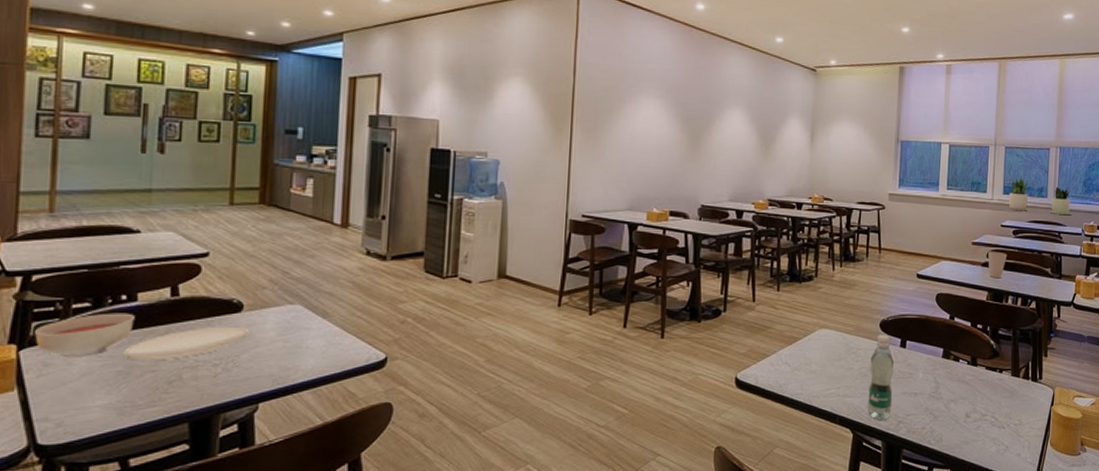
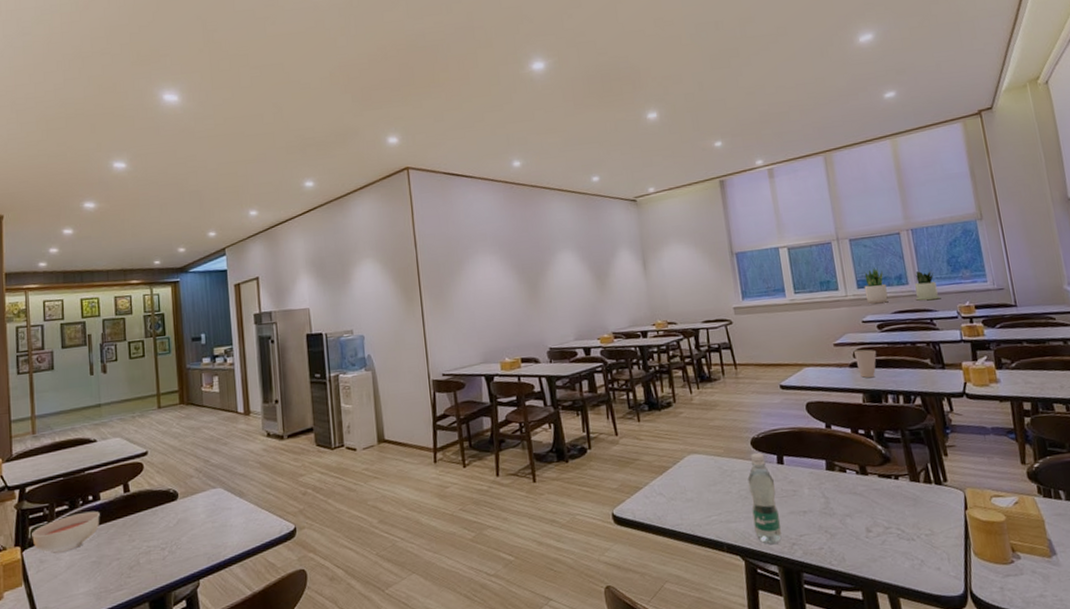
plate: present [123,326,249,361] -> none [95,513,185,552]

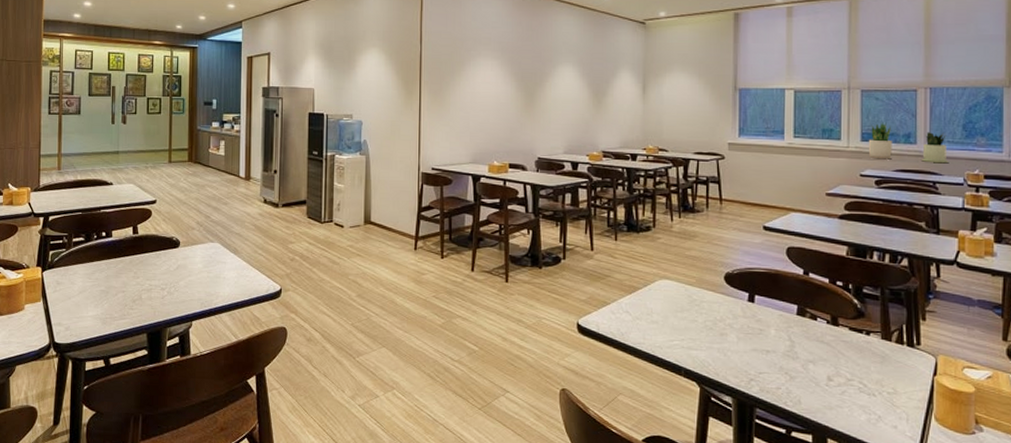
bowl: present [32,511,100,553] -> none [52,245,111,278]
bottle: present [747,452,782,544] -> none [715,287,743,376]
cup: present [854,349,877,378] -> none [846,203,870,233]

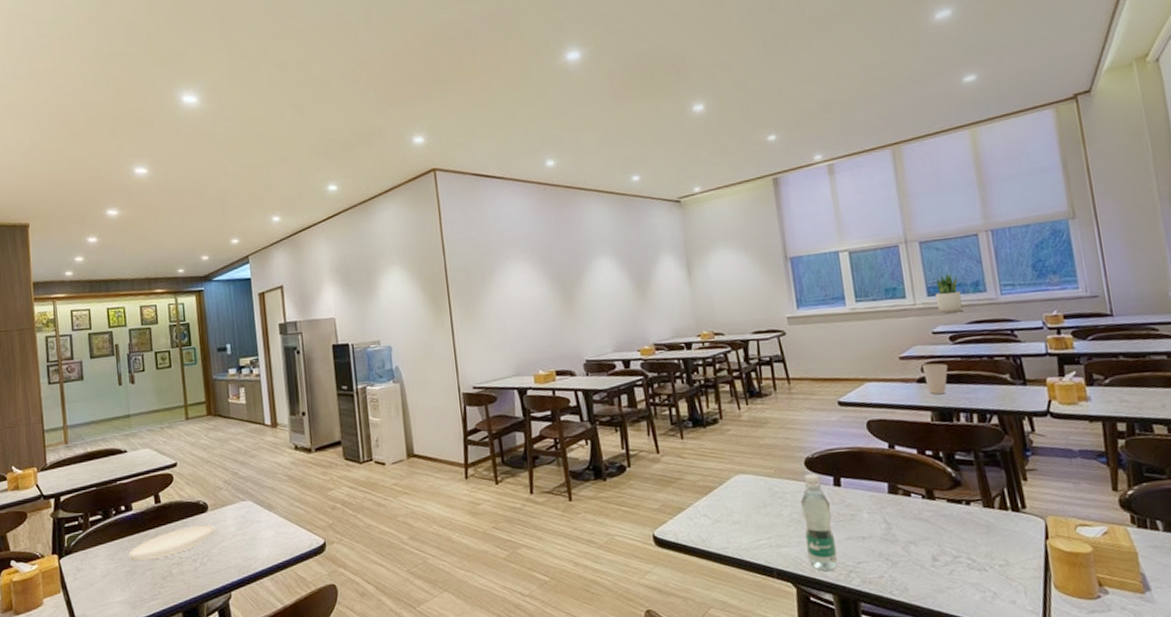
plate: none [104,258,184,284] -> present [128,525,215,562]
bottle: none [715,287,743,376] -> present [800,473,837,571]
cup: none [846,203,870,233] -> present [922,363,949,395]
planter: present [920,132,949,164] -> none [993,275,1024,311]

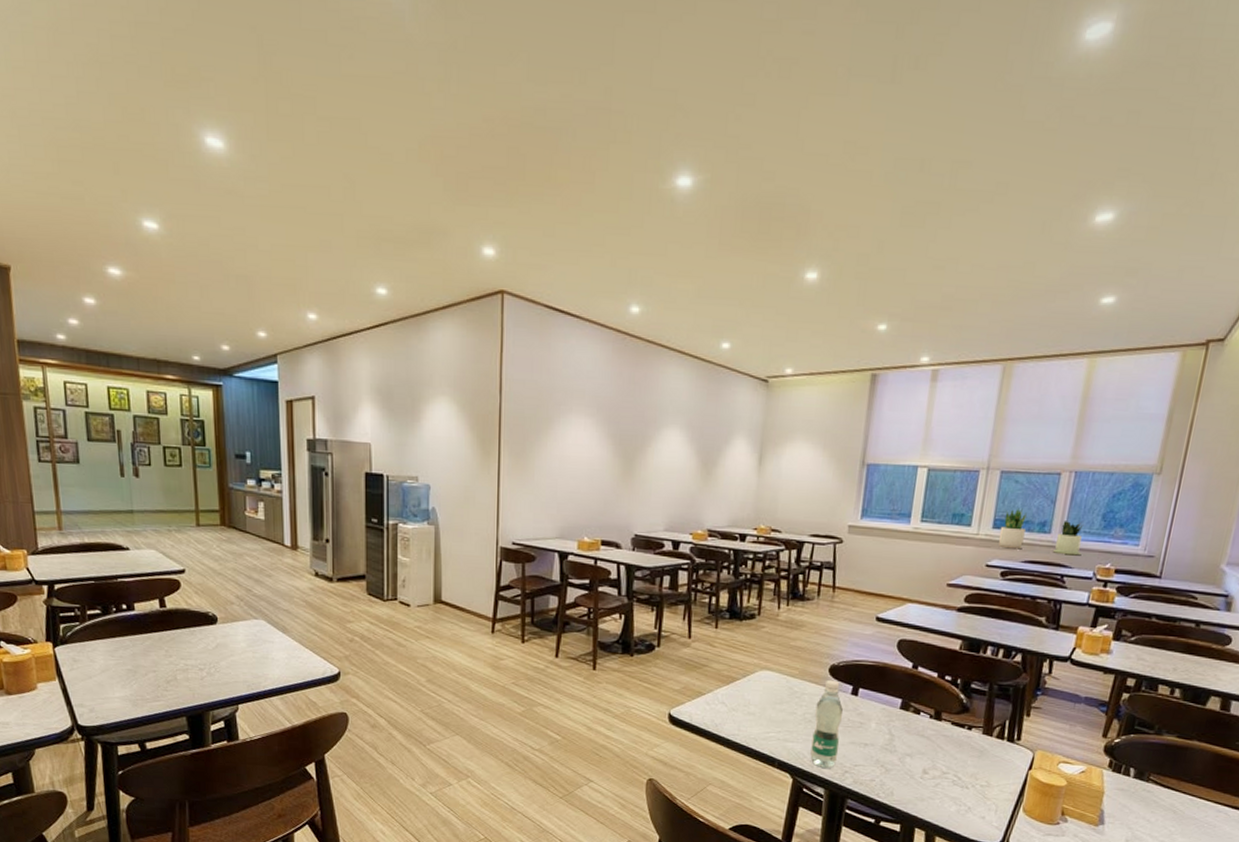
plate: present [128,525,215,562] -> none [130,635,225,663]
cup: present [922,363,949,395] -> none [965,594,991,626]
planter: none [993,275,1024,311] -> present [1052,521,1084,556]

